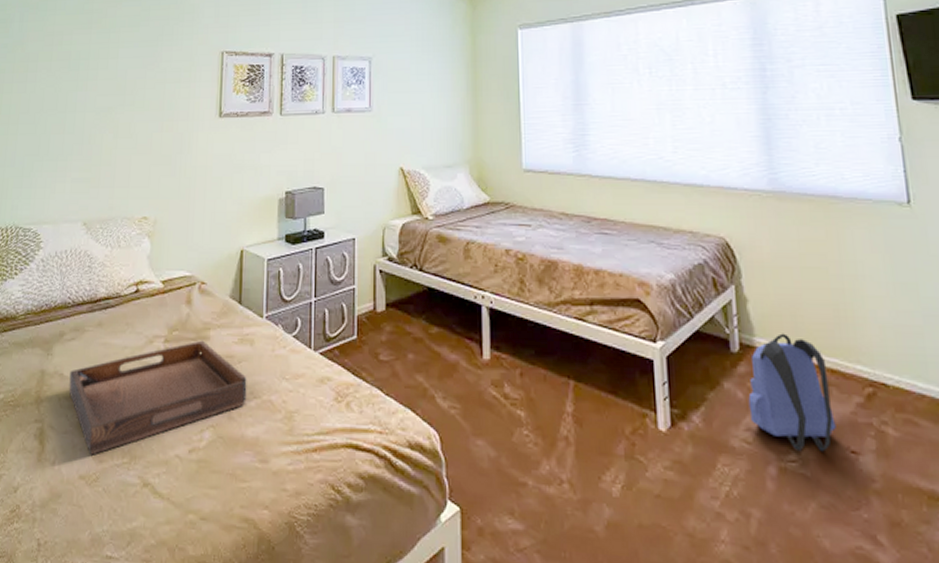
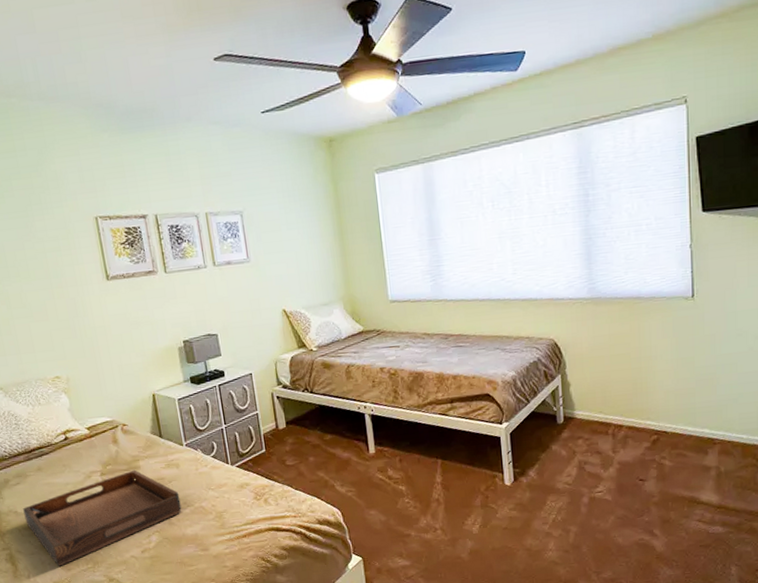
backpack: present [748,333,836,452] -> none [569,405,630,486]

